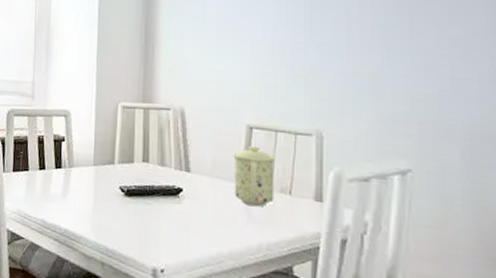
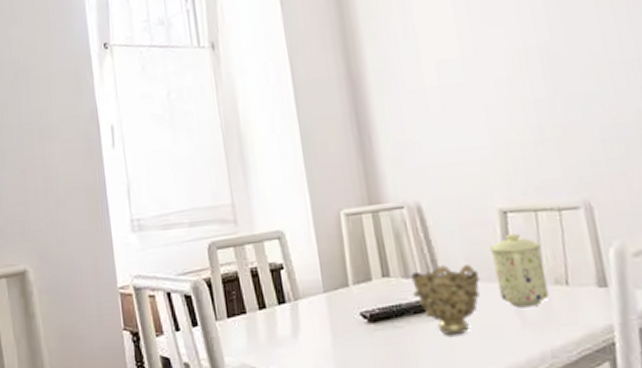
decorative bowl: none [164,161,221,219] -> present [411,265,480,336]

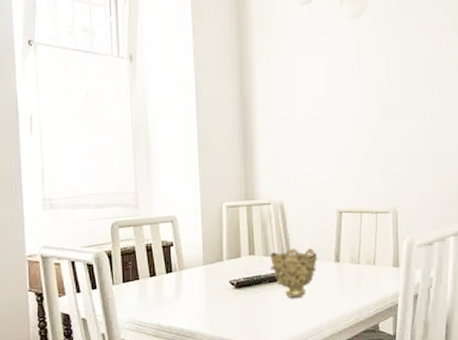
mug: present [489,233,549,307] -> none [327,227,362,279]

